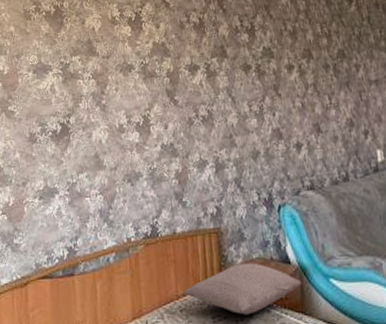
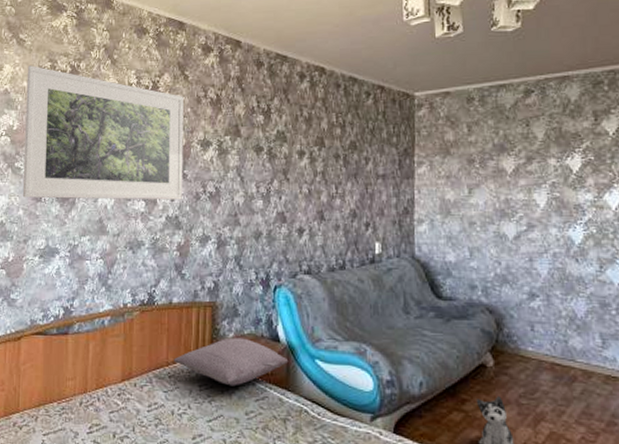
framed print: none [13,10,175,141] -> present [22,66,183,200]

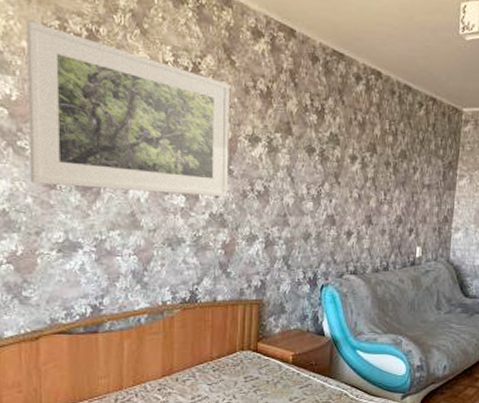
pillow: present [174,337,289,387] -> none [218,333,332,377]

